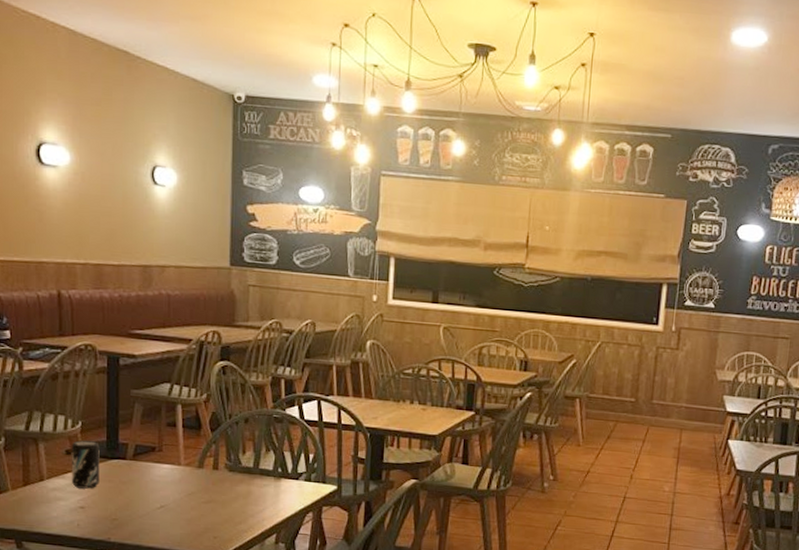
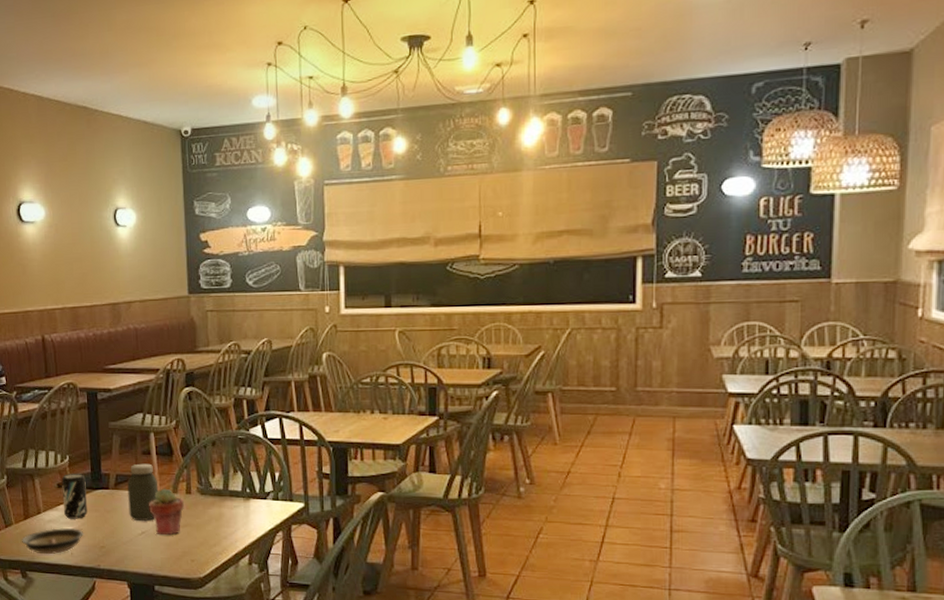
saucer: none [19,497,94,525] -> present [22,528,84,555]
jar: none [147,435,183,495] -> present [127,463,159,522]
potted succulent: none [171,462,210,511] -> present [149,488,184,536]

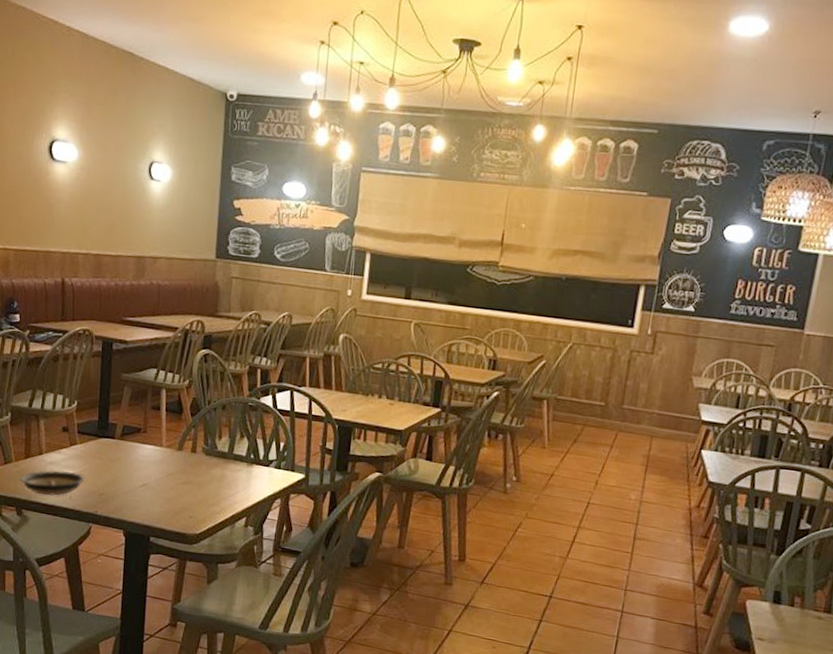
beverage can: present [61,473,87,519] -> none [66,419,92,464]
jar: present [127,463,159,522] -> none [132,417,165,474]
potted succulent: present [149,488,184,536] -> none [153,444,188,490]

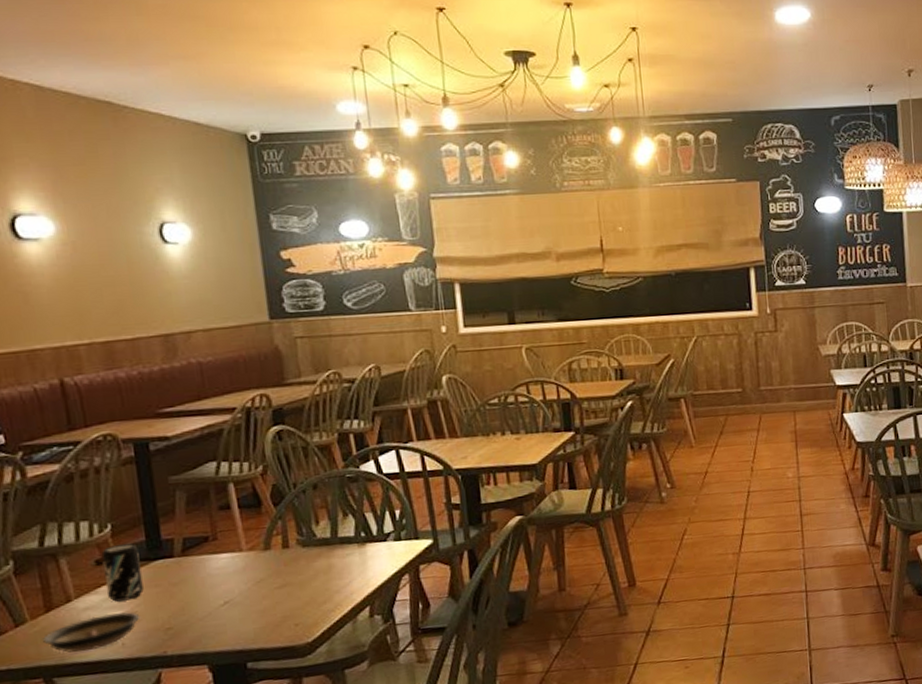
beverage can: none [66,419,92,464] -> present [101,543,144,602]

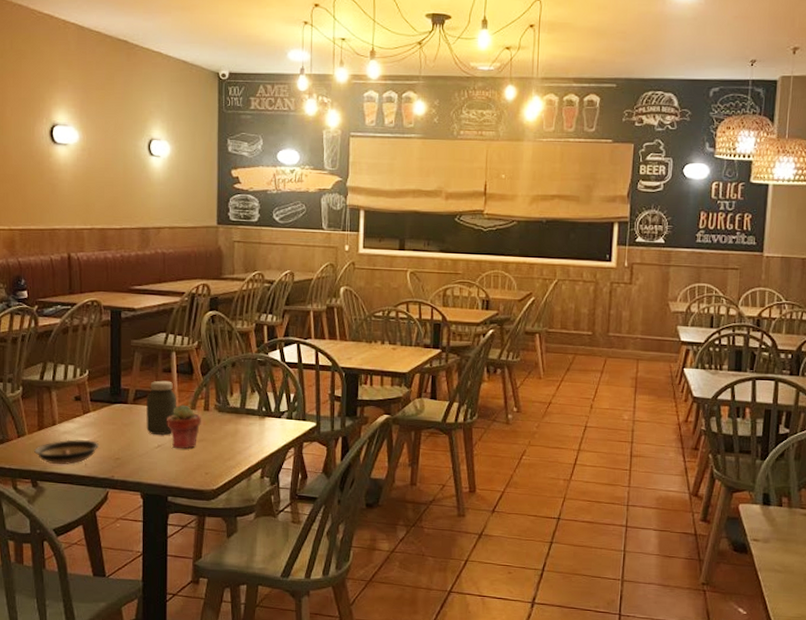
beverage can: present [101,543,144,602] -> none [79,387,104,431]
jar: none [200,519,245,590] -> present [146,380,177,436]
potted succulent: none [232,546,281,602] -> present [167,404,201,449]

